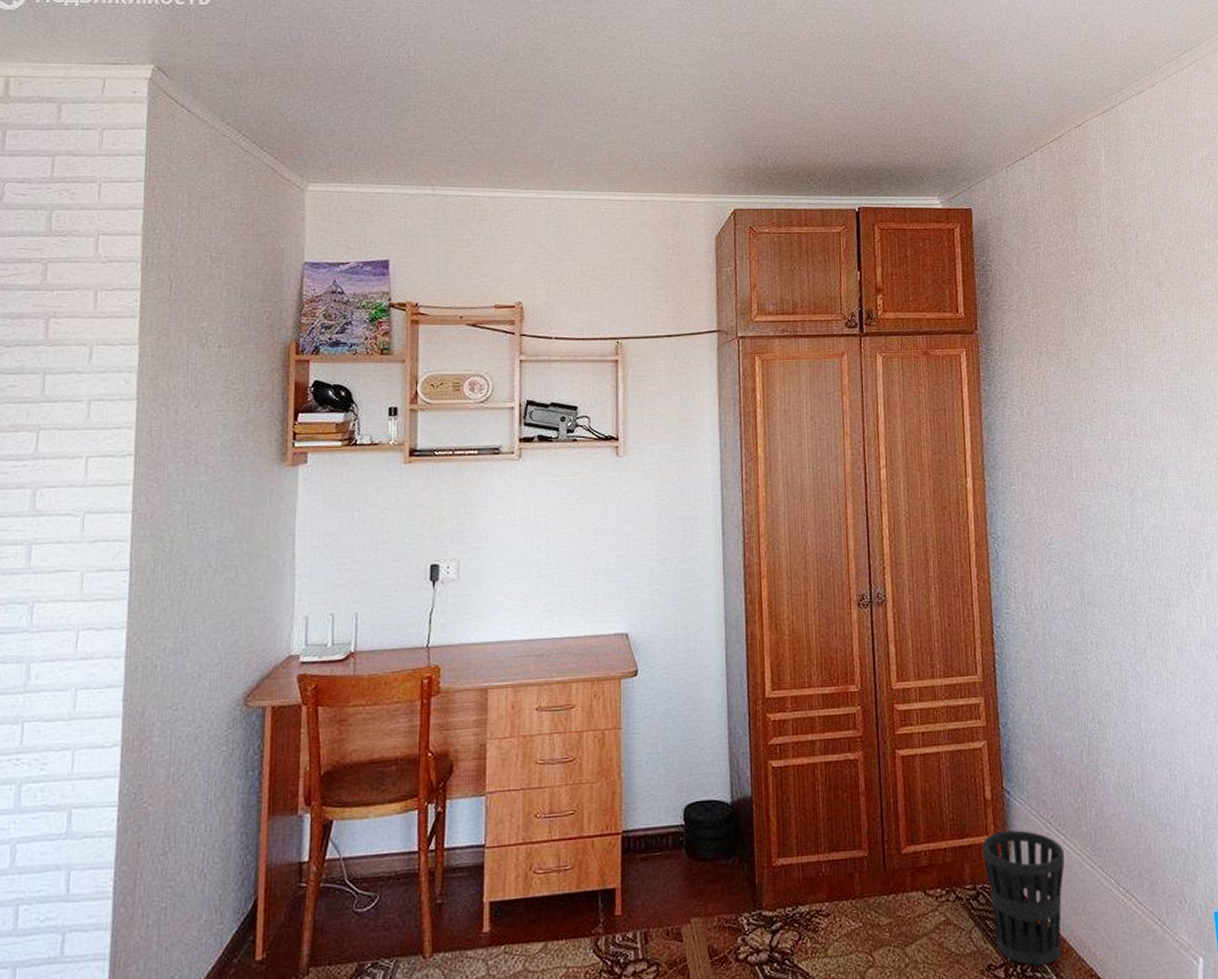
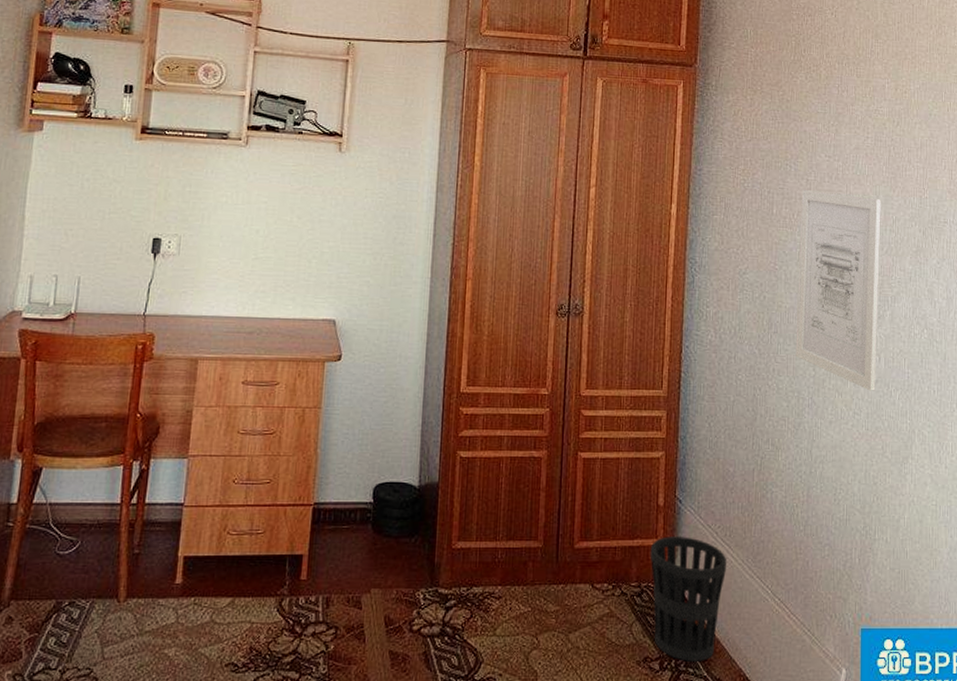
wall art: none [1100,450,1201,656] -> present [795,190,881,391]

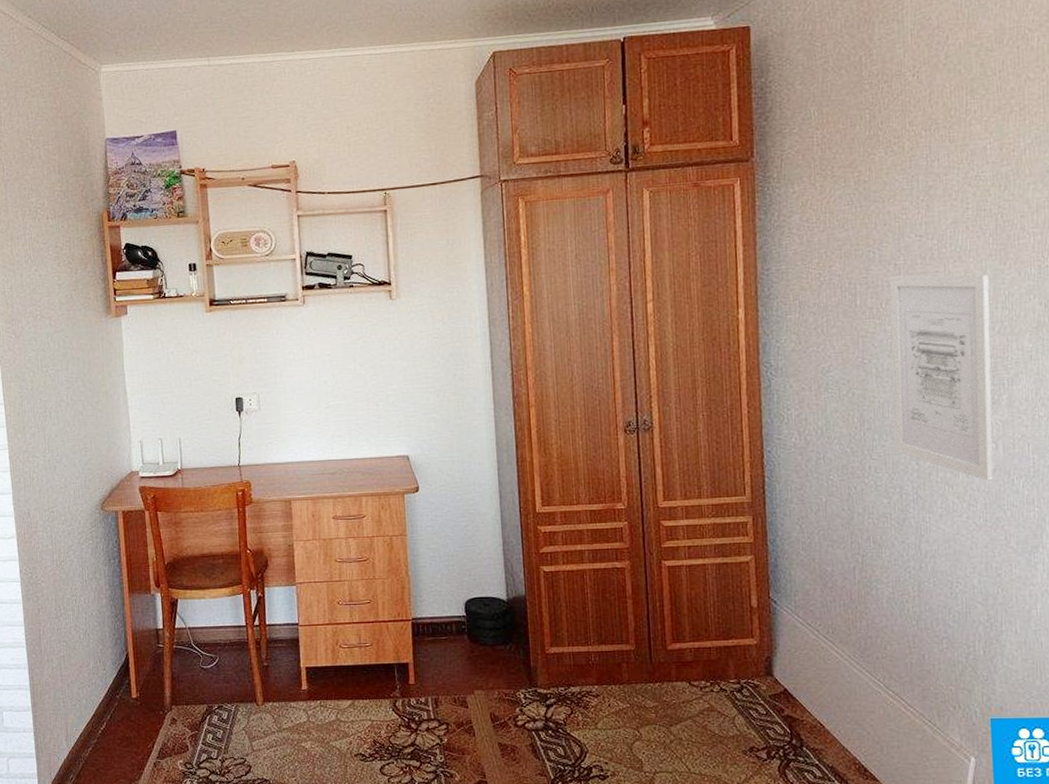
wastebasket: present [650,536,727,661] -> none [746,635,832,751]

